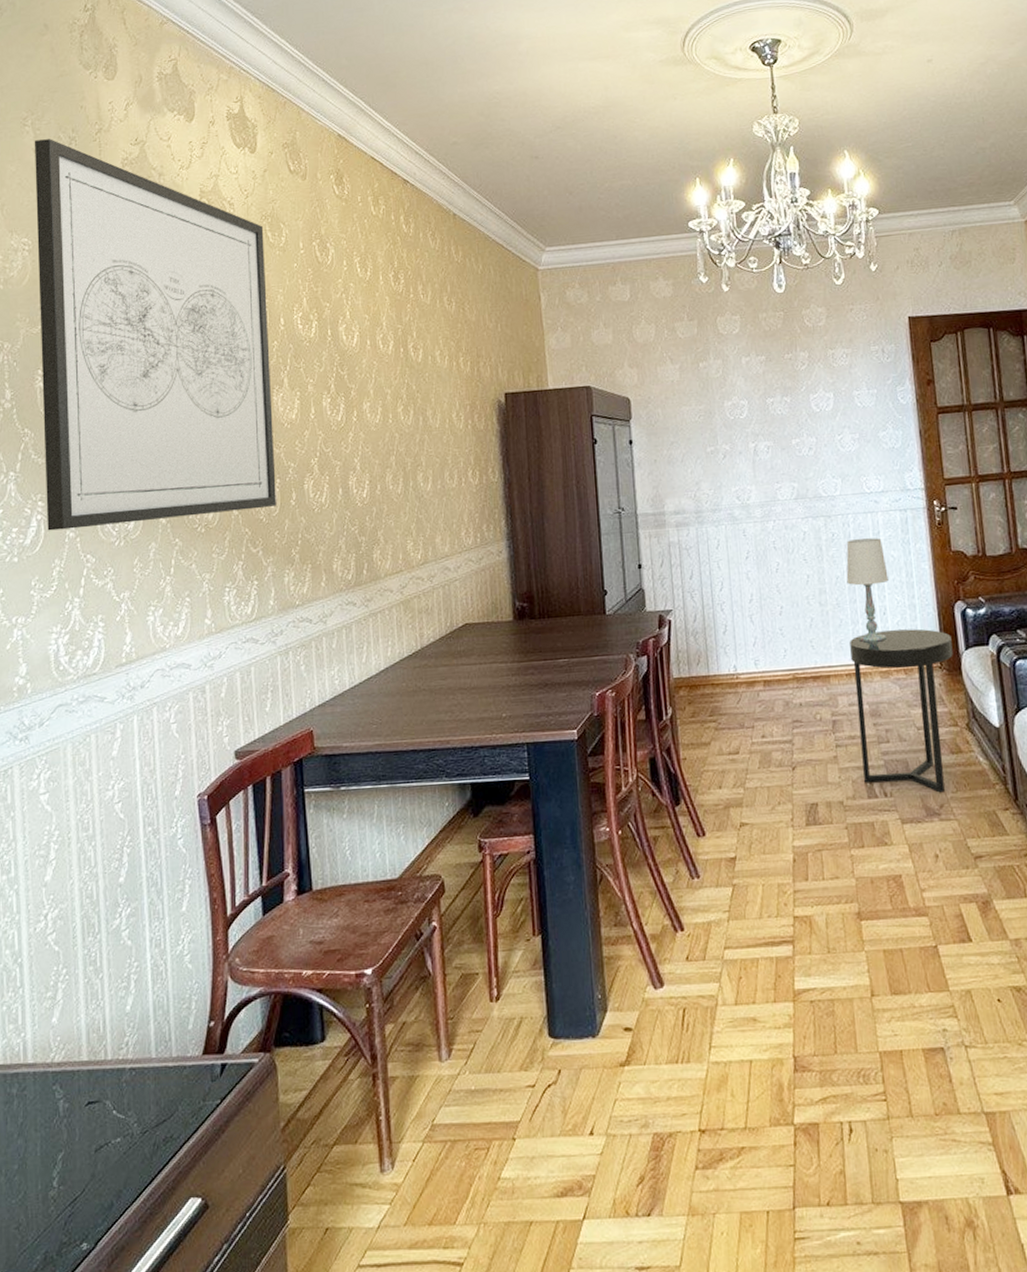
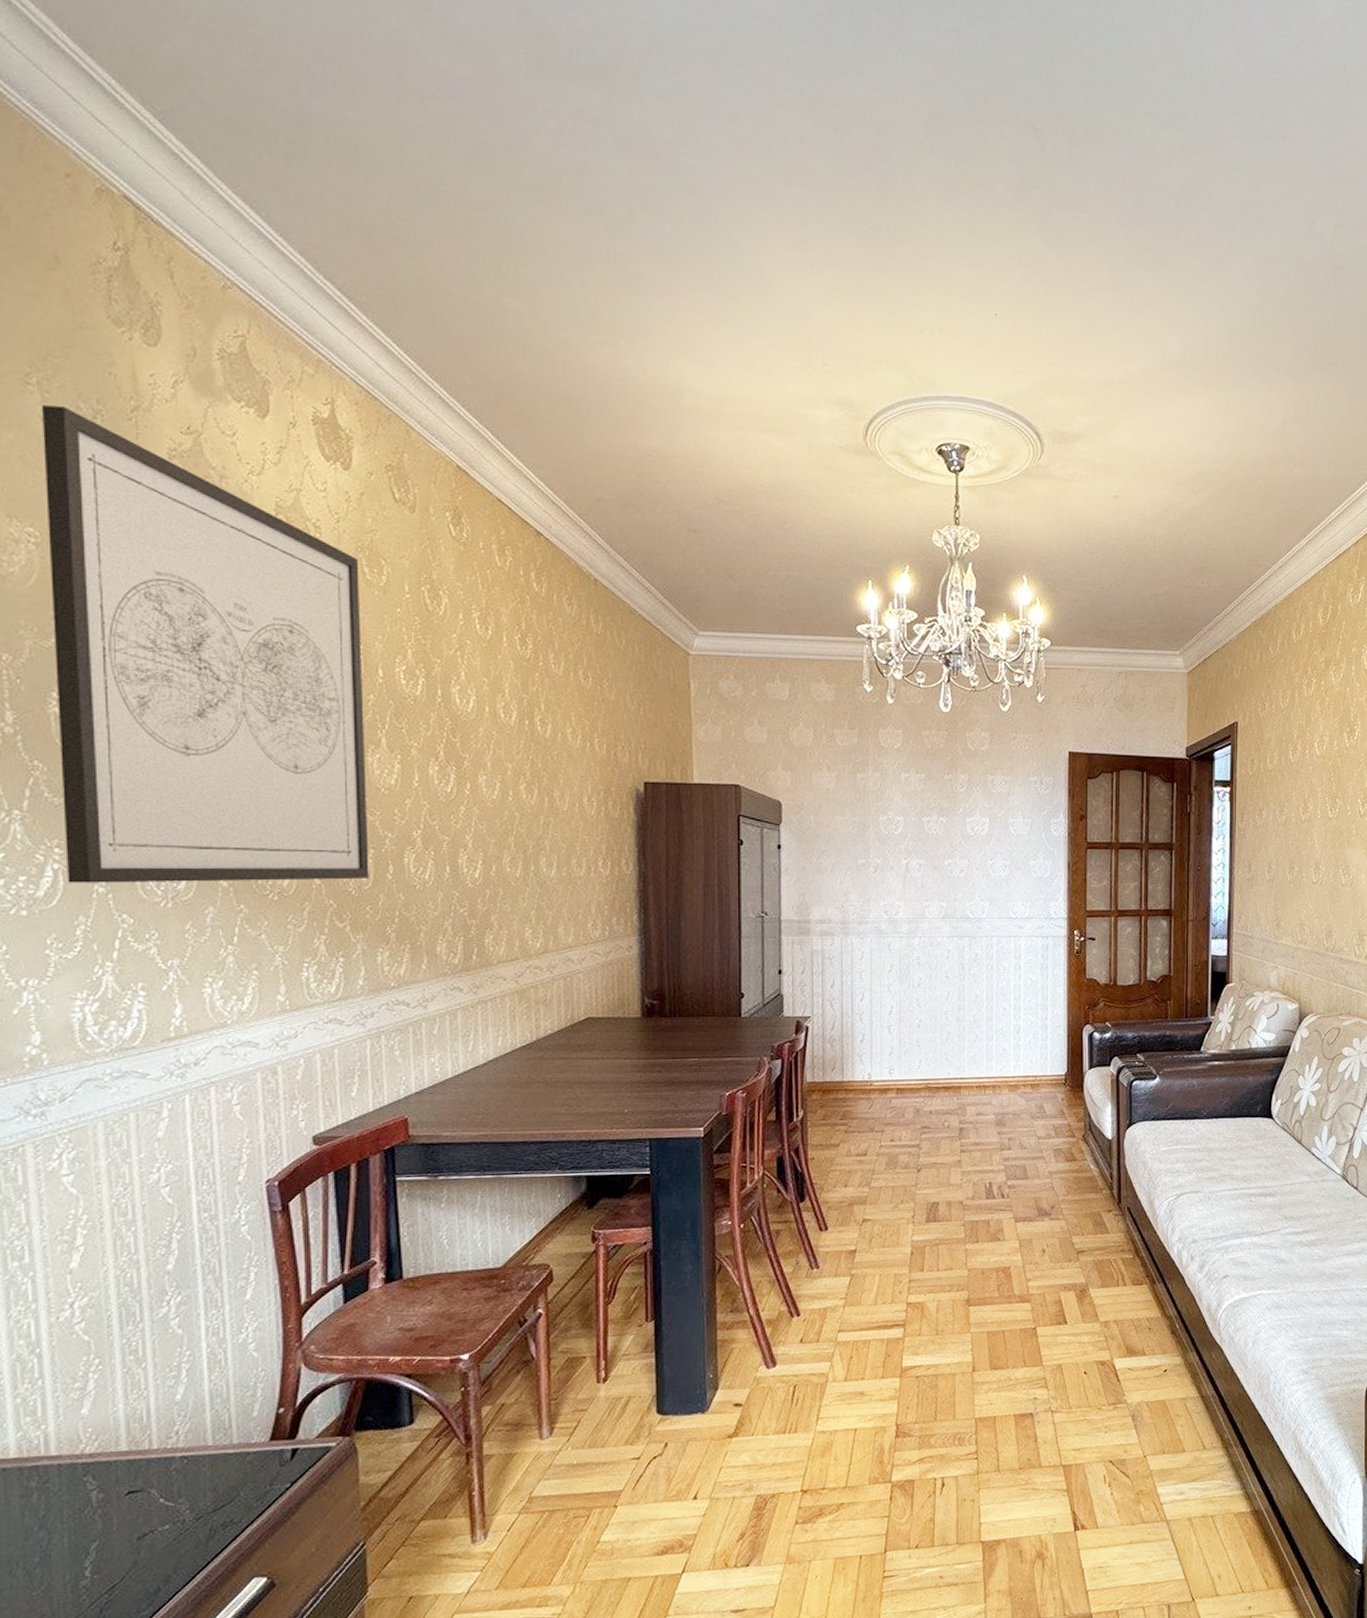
table lamp: present [846,537,889,642] -> none [985,961,1025,1058]
side table: present [850,628,953,793] -> none [983,1048,1077,1196]

